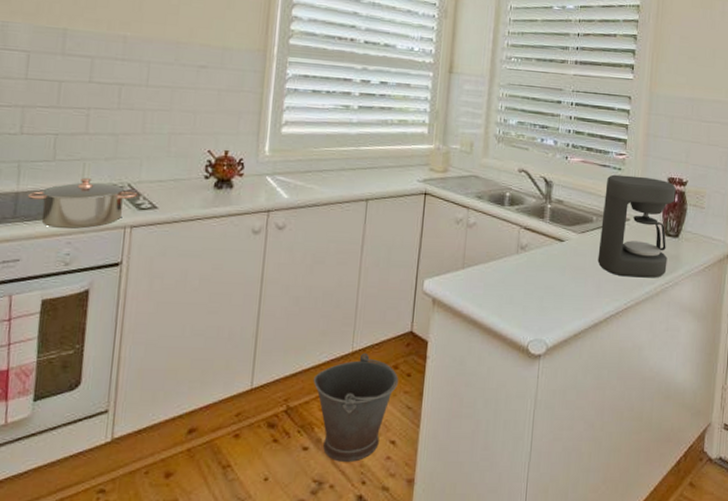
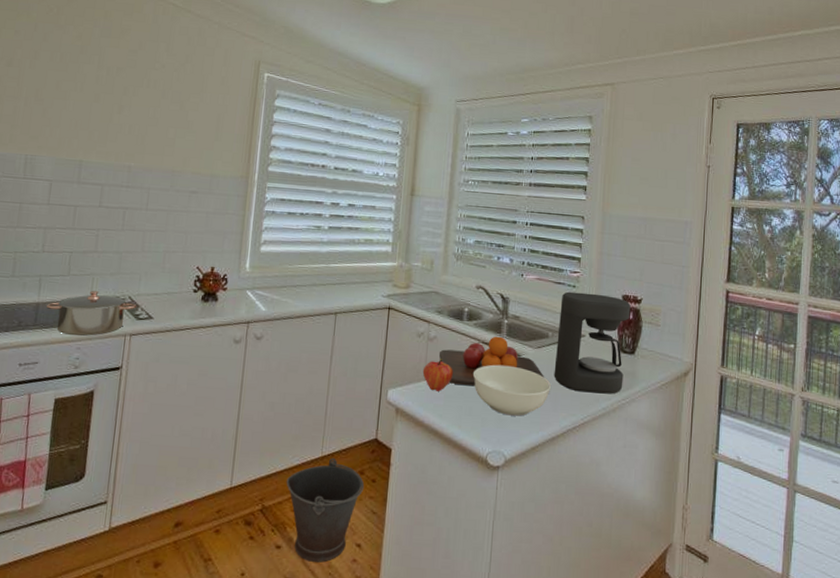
fruit: none [461,246,494,280] -> present [422,359,453,391]
chopping board: none [478,221,589,274] -> present [438,336,545,387]
bowl: none [514,250,595,303] -> present [472,364,552,416]

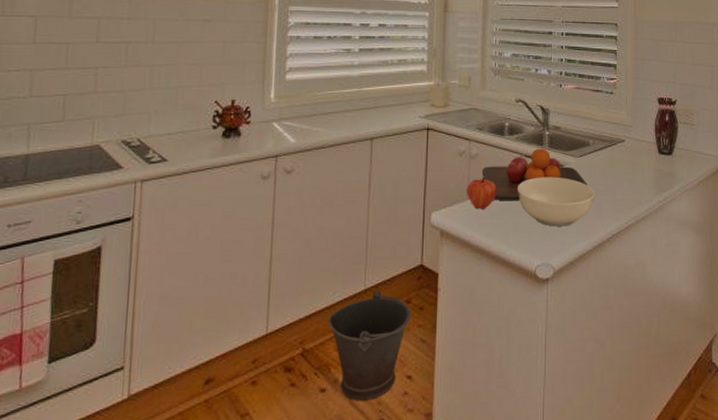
cooking pot: present [46,290,137,337] -> none [37,135,148,188]
coffee maker: present [554,291,631,394] -> none [597,98,666,196]

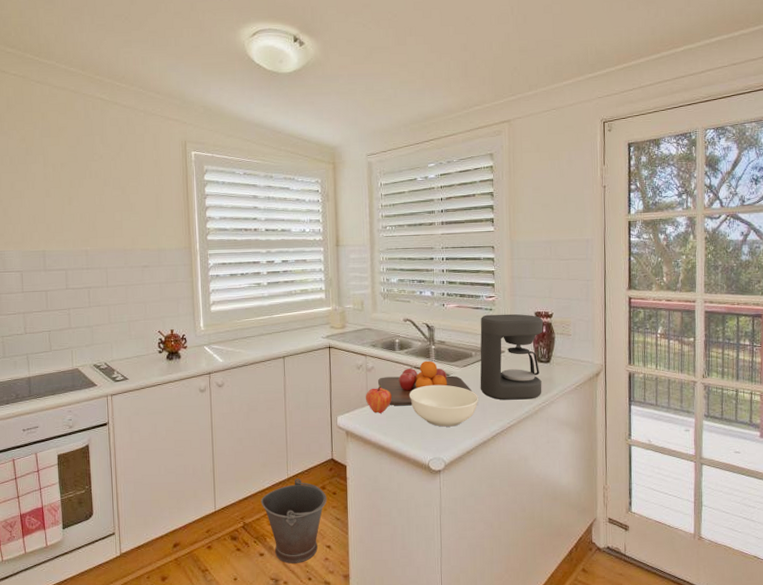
coffee maker: none [597,98,666,196] -> present [480,313,543,400]

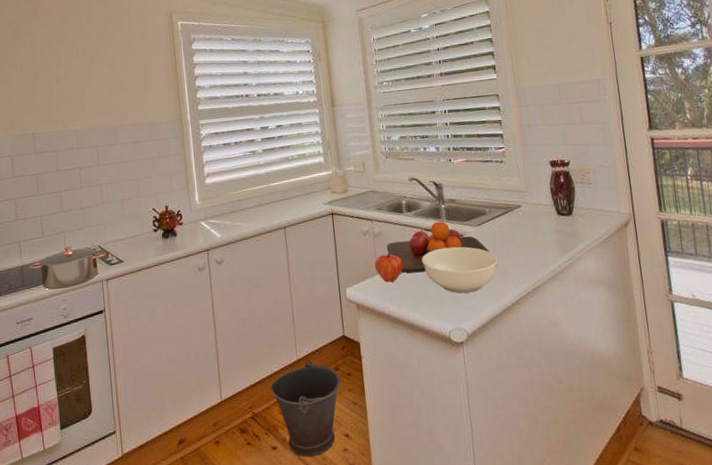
cooking pot: none [36,361,113,402] -> present [29,245,107,290]
coffee maker: present [480,313,543,400] -> none [492,164,567,260]

